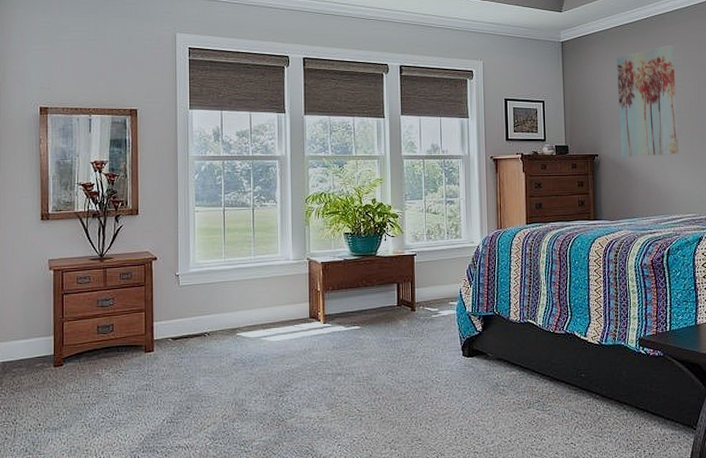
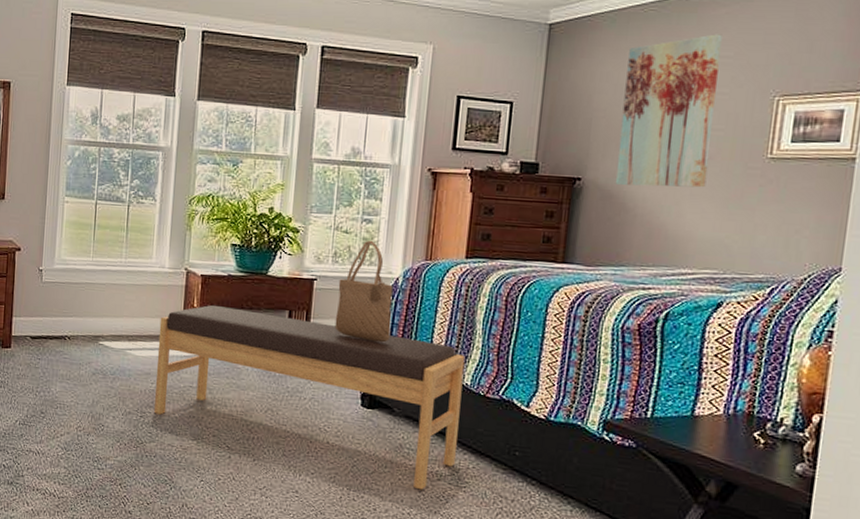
bench: none [289,287,539,419] -> present [154,304,465,490]
tote bag: none [434,217,478,301] -> present [334,240,393,343]

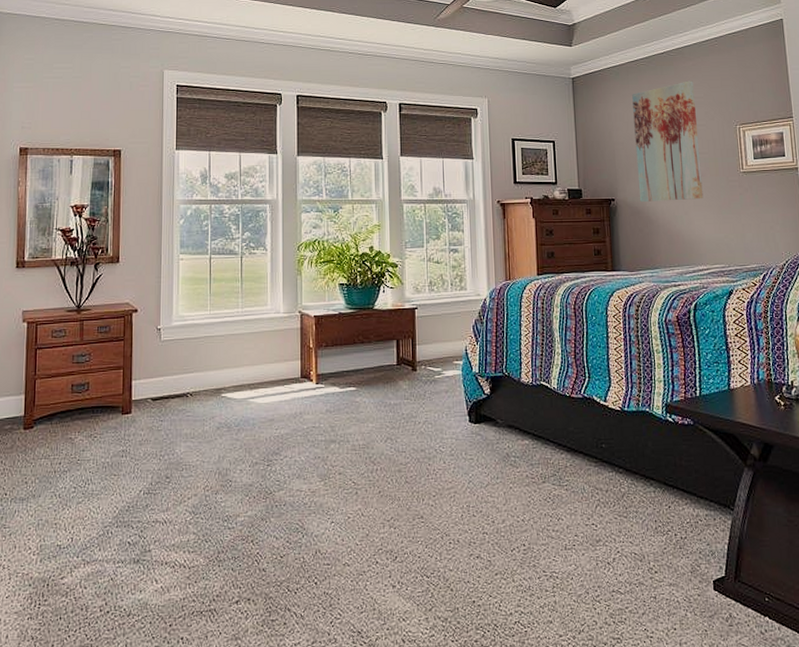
bench: present [154,304,465,490] -> none [279,343,555,495]
tote bag: present [334,240,393,343] -> none [436,267,486,360]

